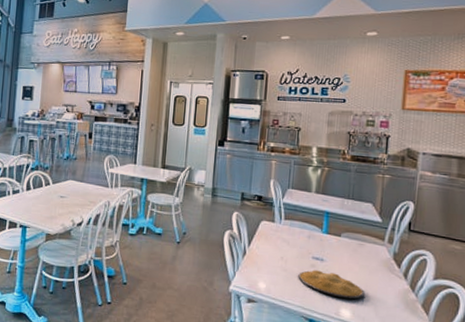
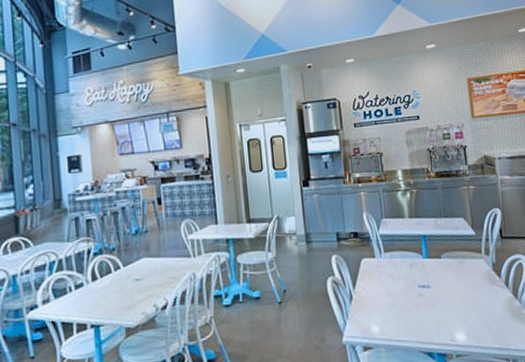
plate: present [298,270,365,300] -> none [408,297,474,323]

